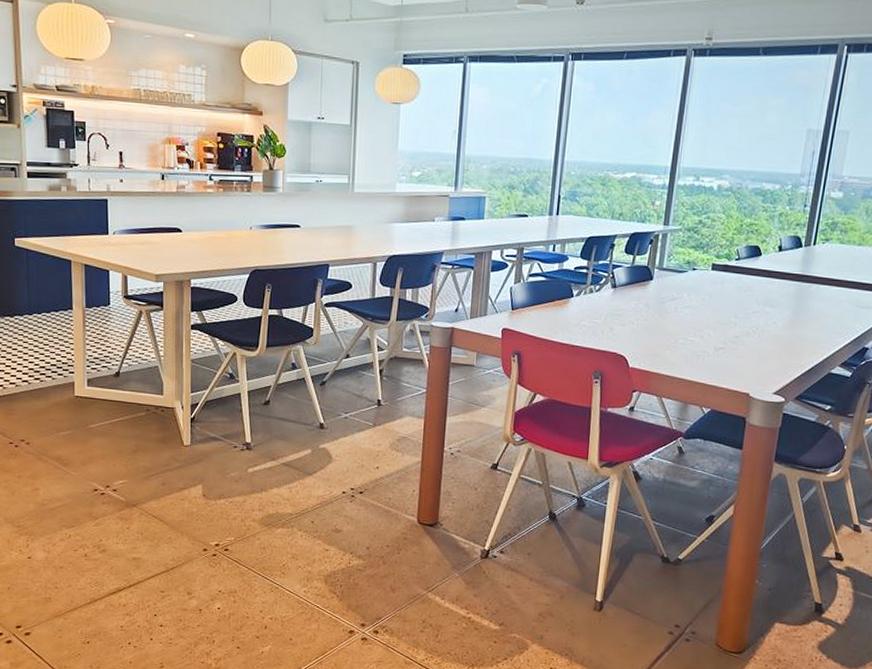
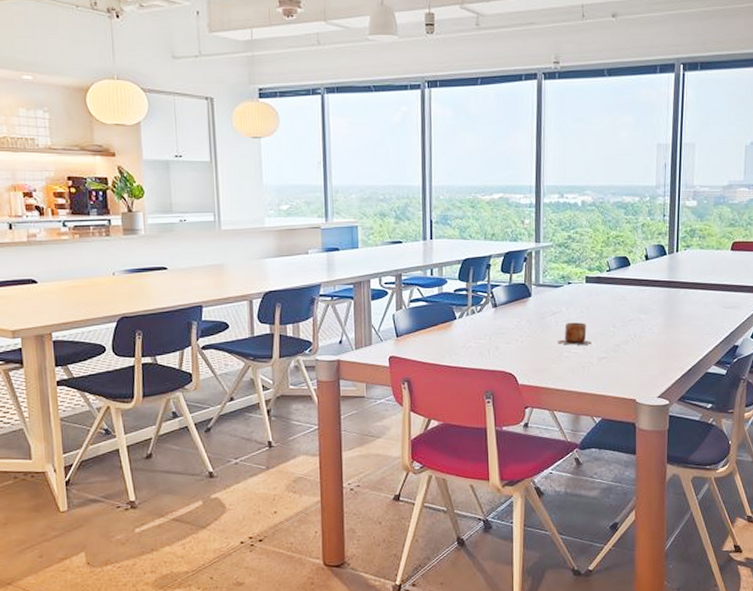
mug: none [675,309,710,334] -> present [558,322,592,345]

